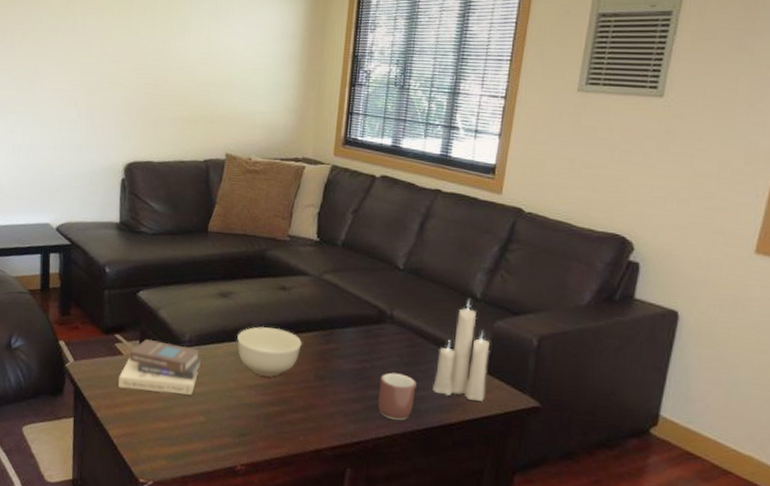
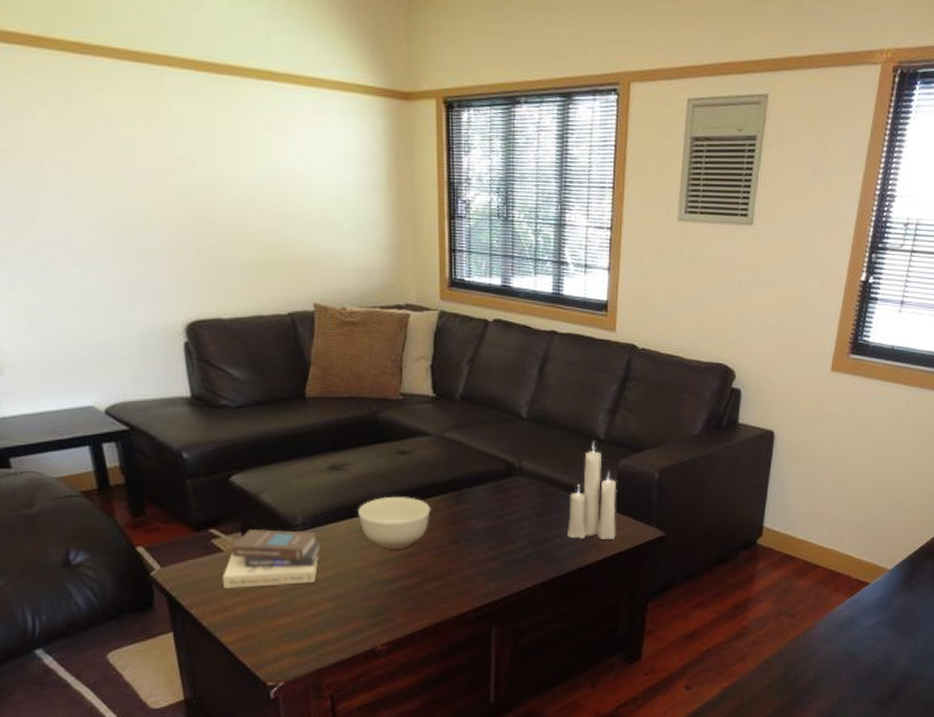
mug: present [377,372,417,421] -> none [515,524,552,572]

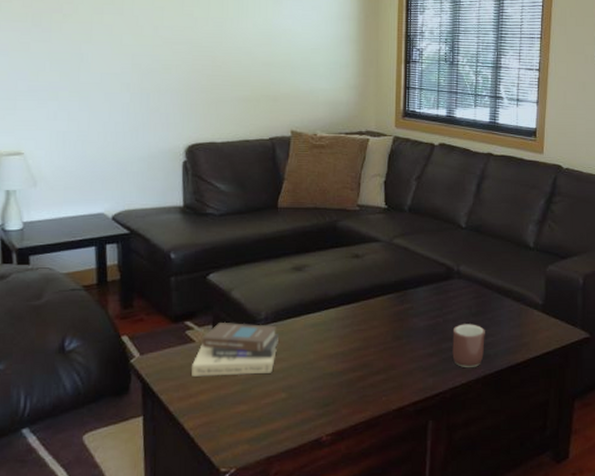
bowl: present [358,495,431,549] -> none [314,295,378,343]
mug: none [515,524,552,572] -> present [452,324,485,368]
candle: present [567,442,617,540] -> none [500,249,545,340]

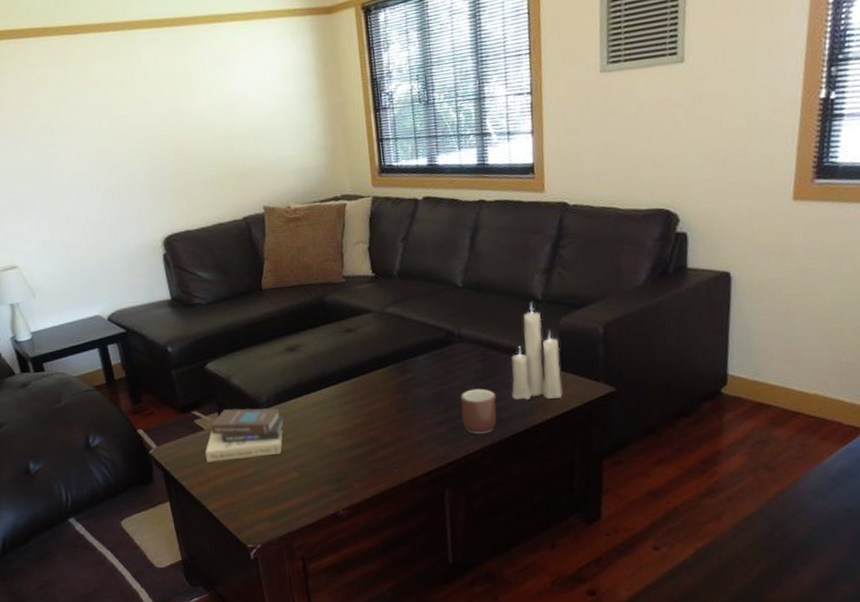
candle: none [500,249,545,340] -> present [511,302,563,401]

